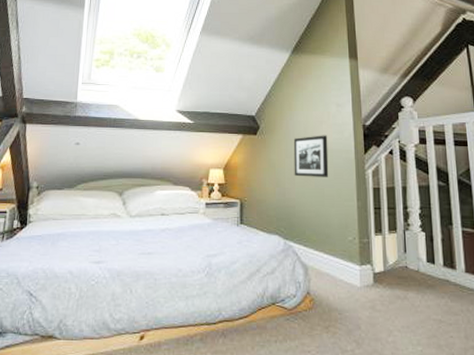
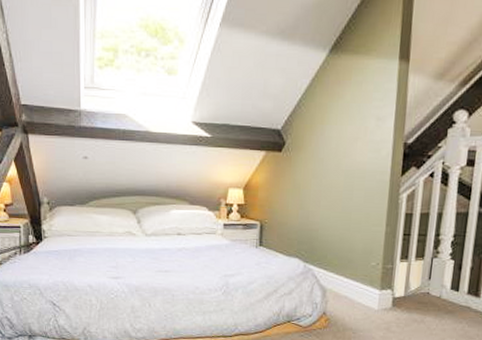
picture frame: present [293,135,329,177] -> none [320,153,362,201]

